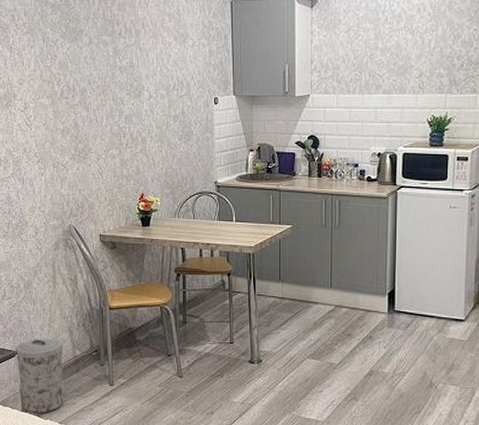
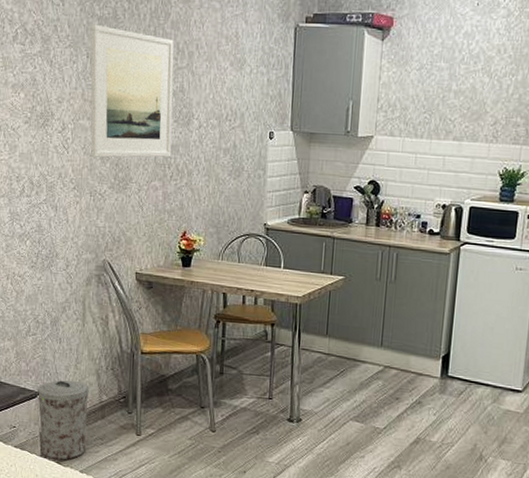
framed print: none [44,11,126,132] -> present [90,24,174,158]

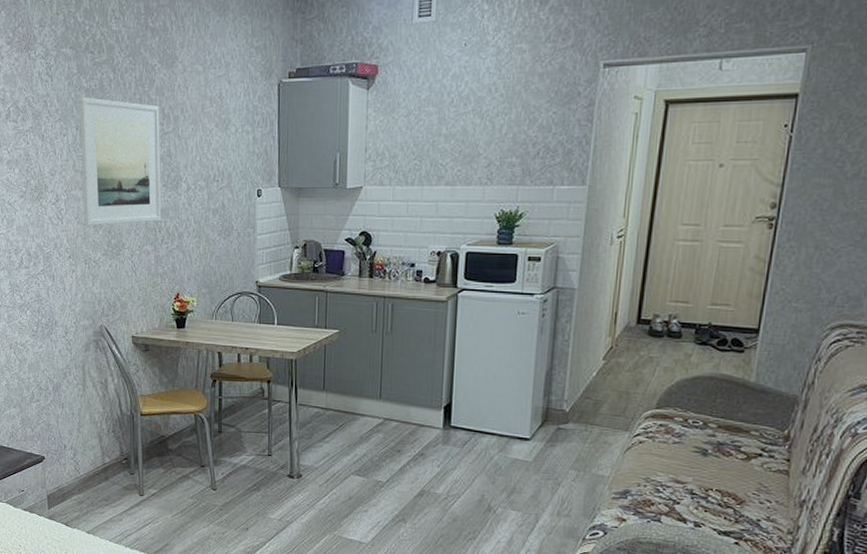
trash can: present [37,380,89,460] -> none [43,443,92,522]

